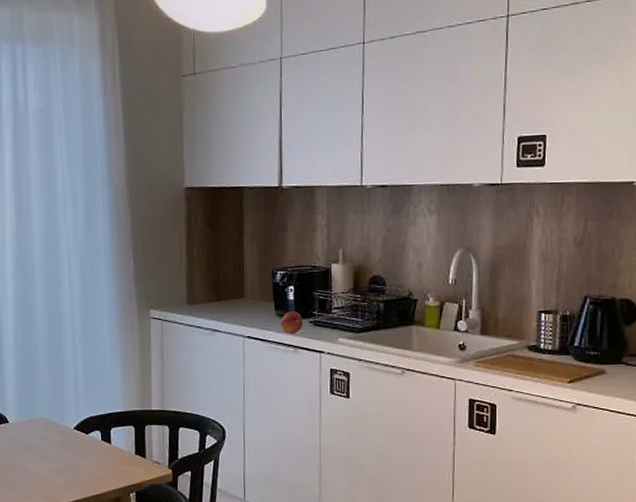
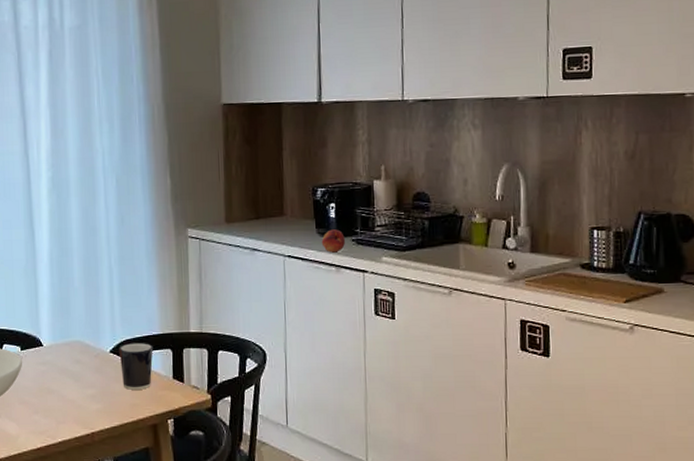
mug: none [83,420,116,465] -> present [119,343,153,390]

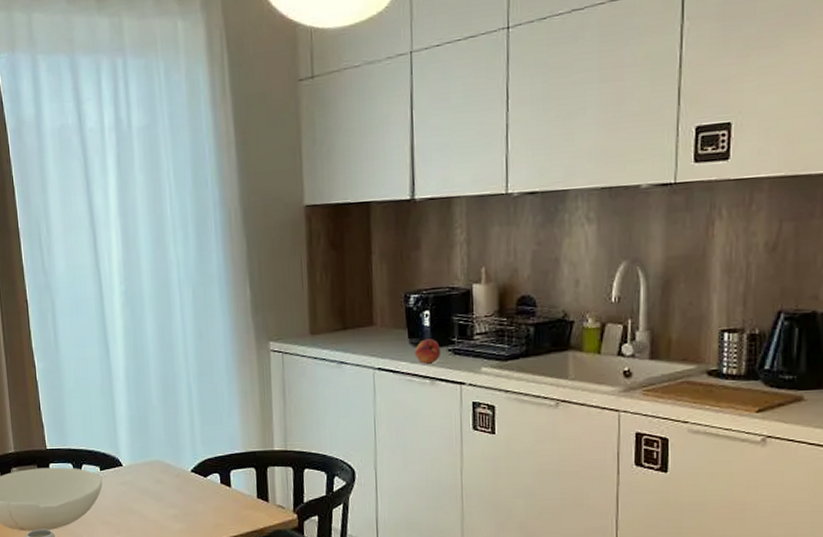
mug: present [119,343,153,390] -> none [200,462,236,509]

